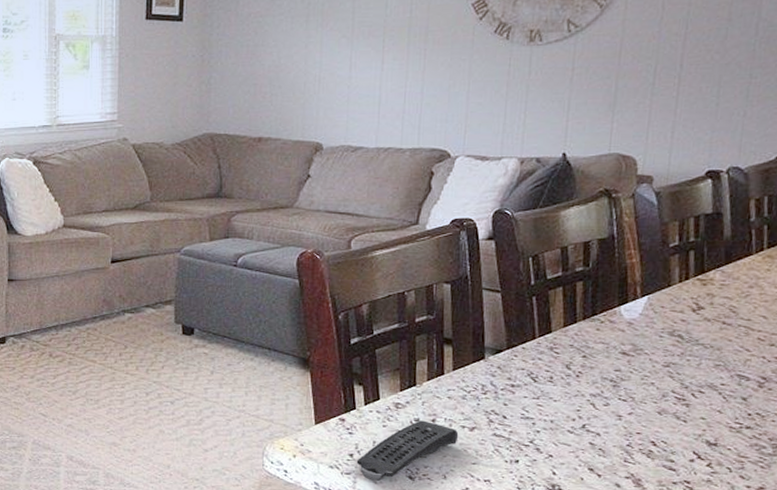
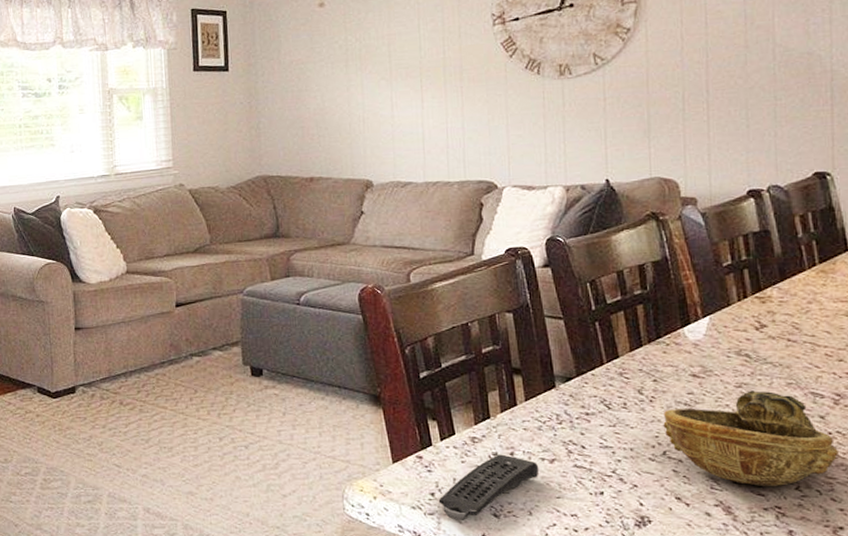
decorative bowl: none [586,370,755,462] -> present [663,390,838,486]

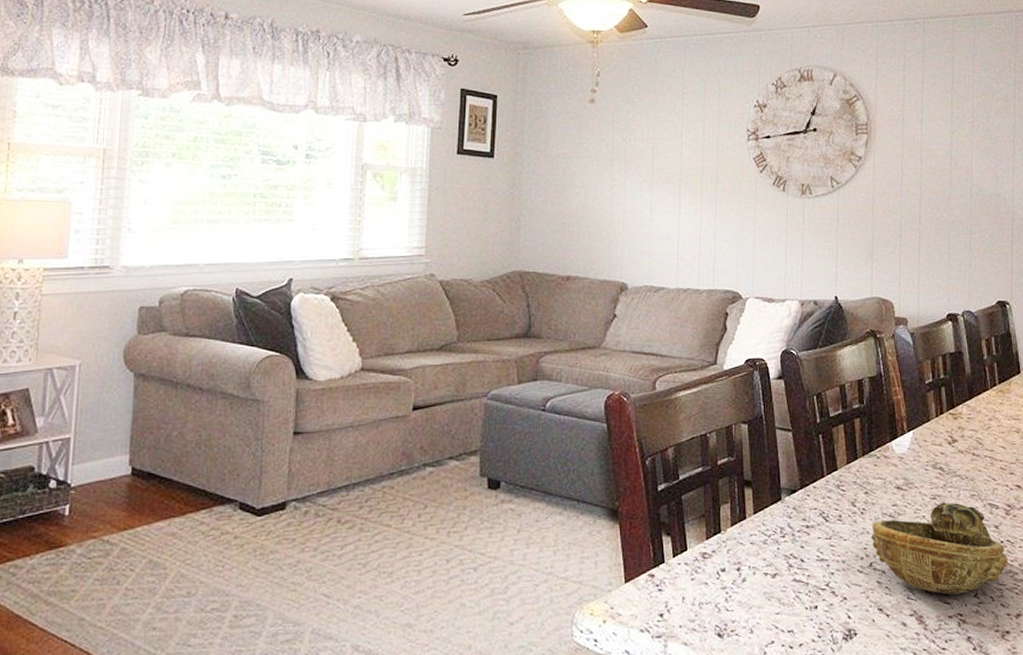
remote control: present [438,454,540,520] -> none [666,570,762,643]

